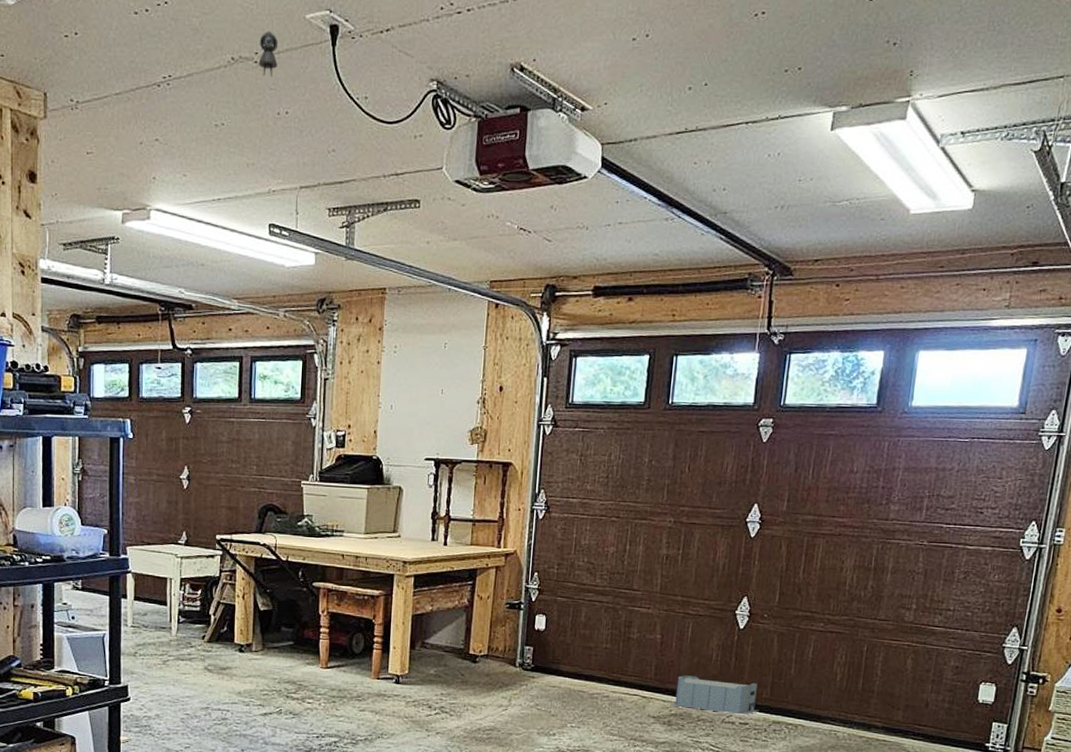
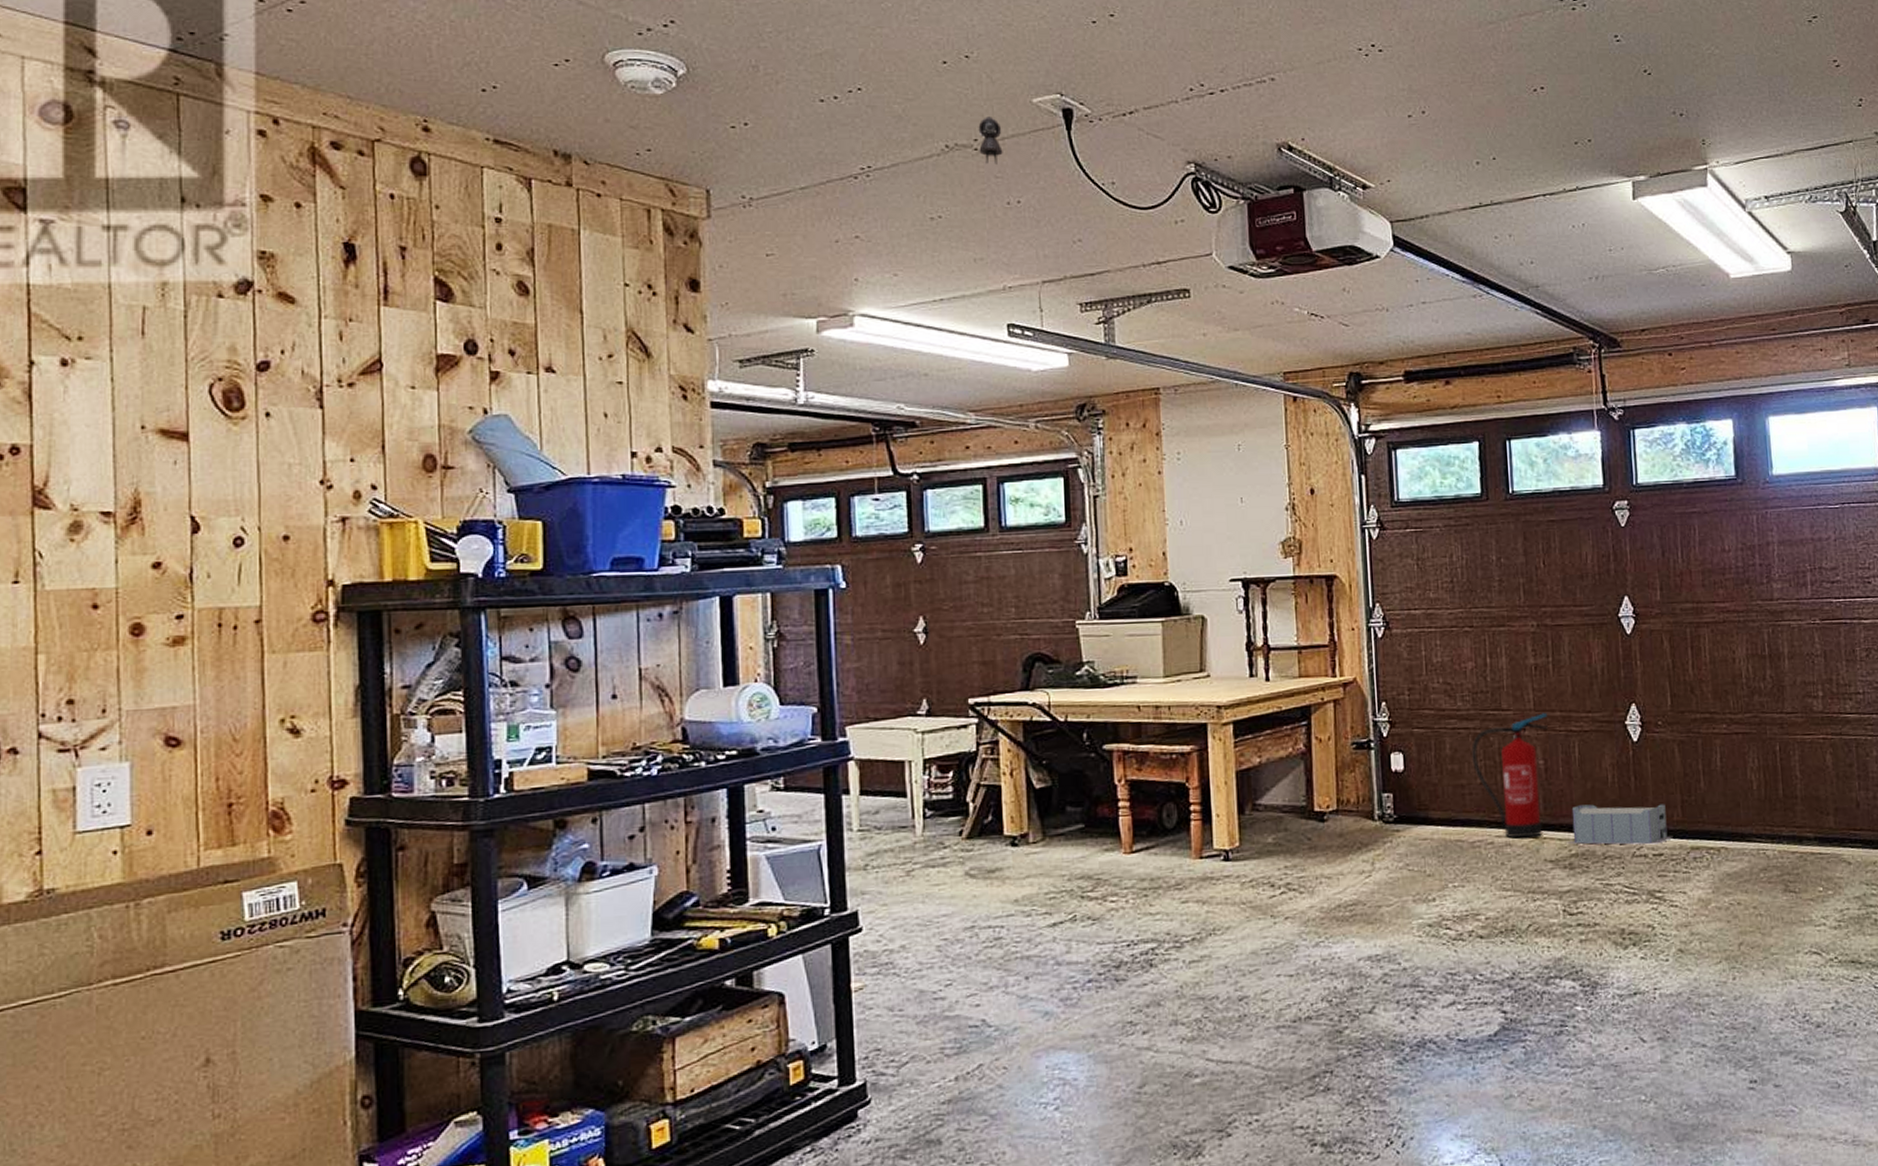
fire extinguisher: none [601,596,671,697] -> present [1471,713,1548,838]

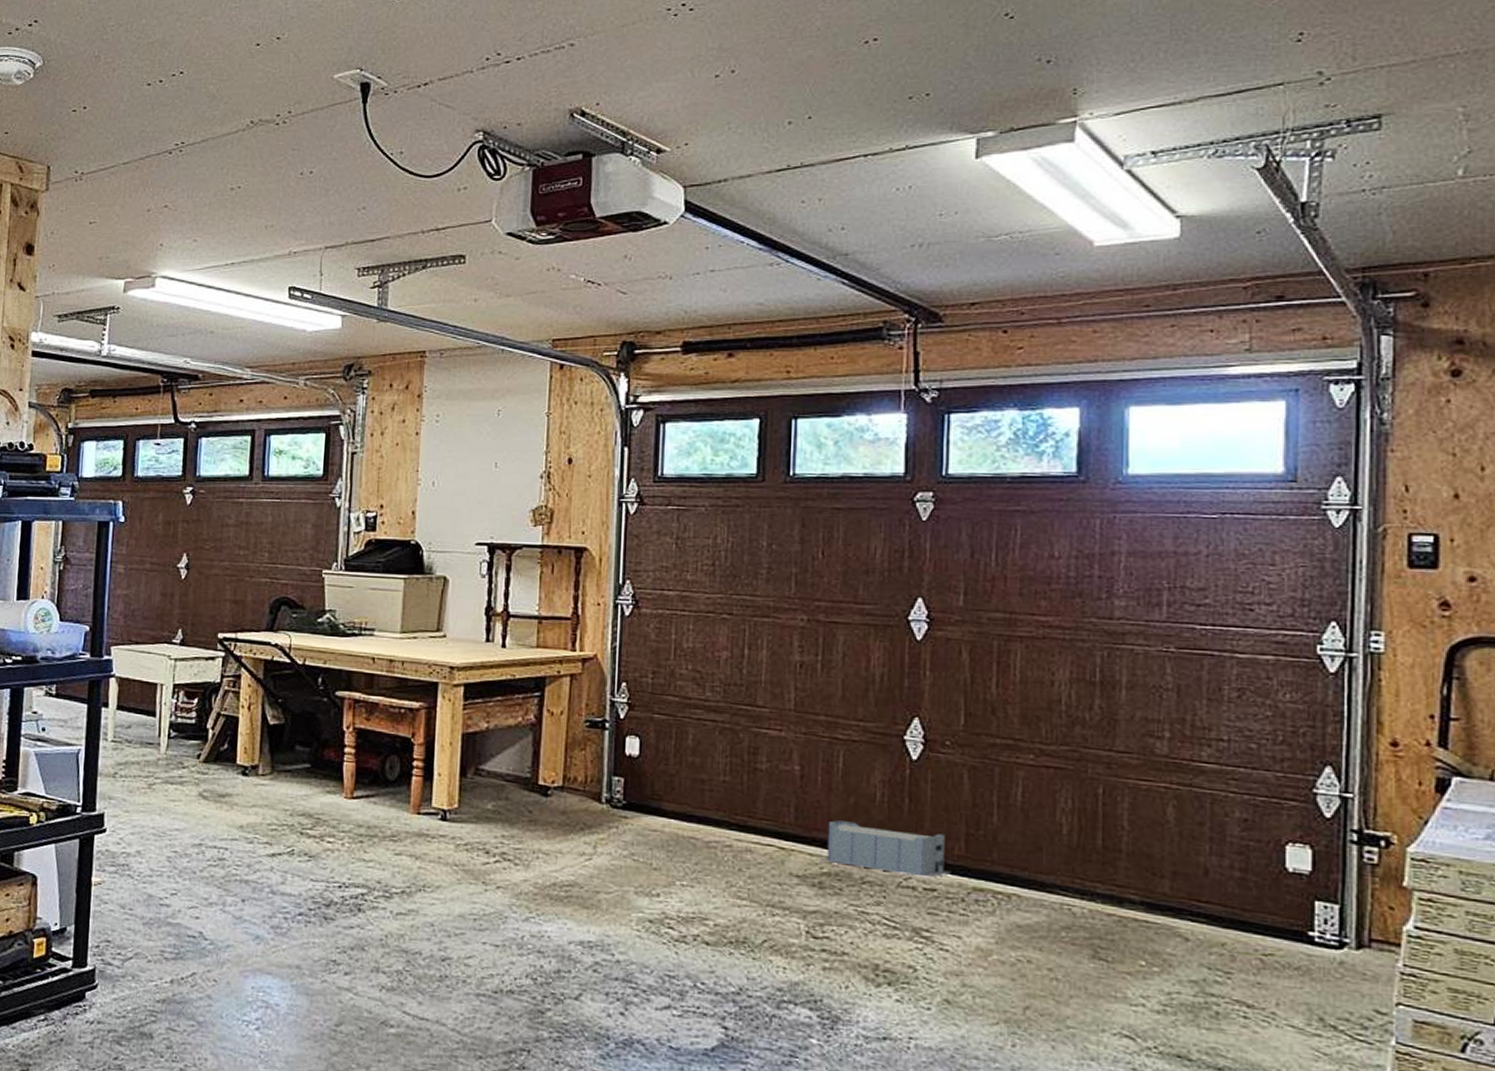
toy figurine: present [978,117,1003,164] -> none [280,93,303,138]
fire extinguisher: present [1471,713,1548,838] -> none [717,715,811,848]

